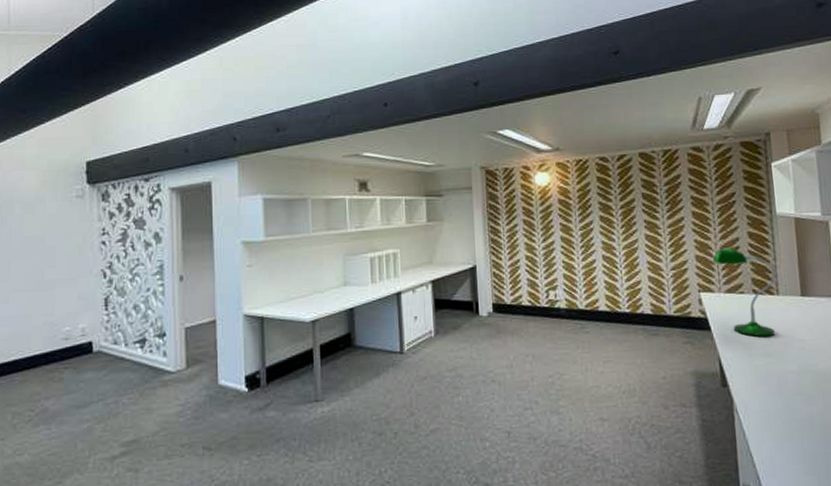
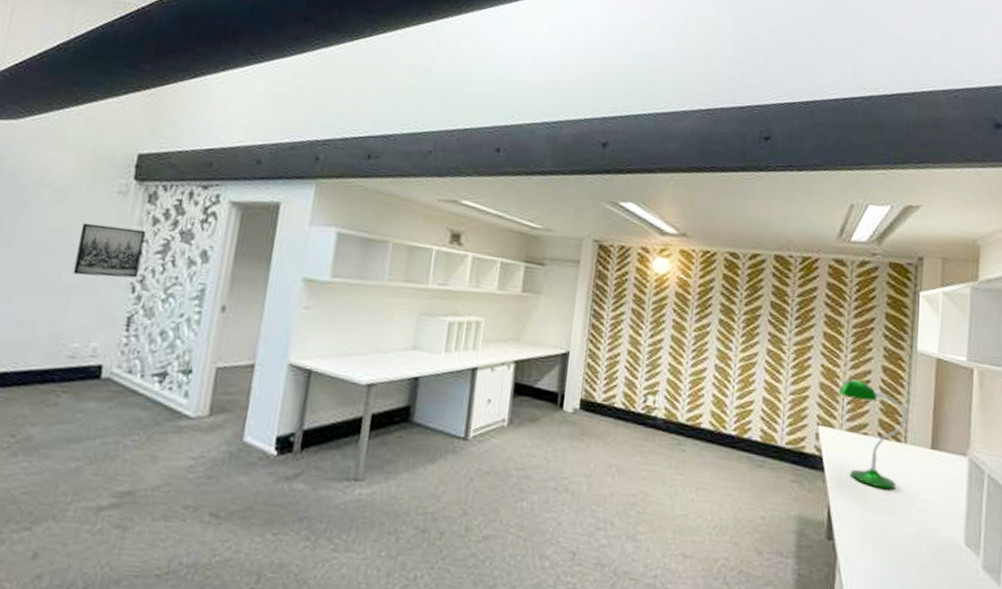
wall art: none [52,224,107,271] -> present [72,222,146,278]

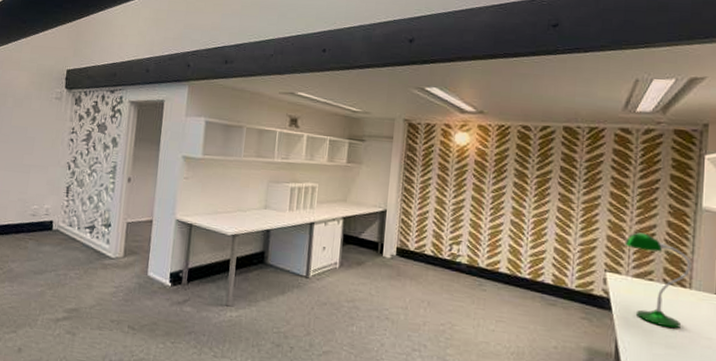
wall art: present [72,222,146,278] -> none [30,121,75,159]

